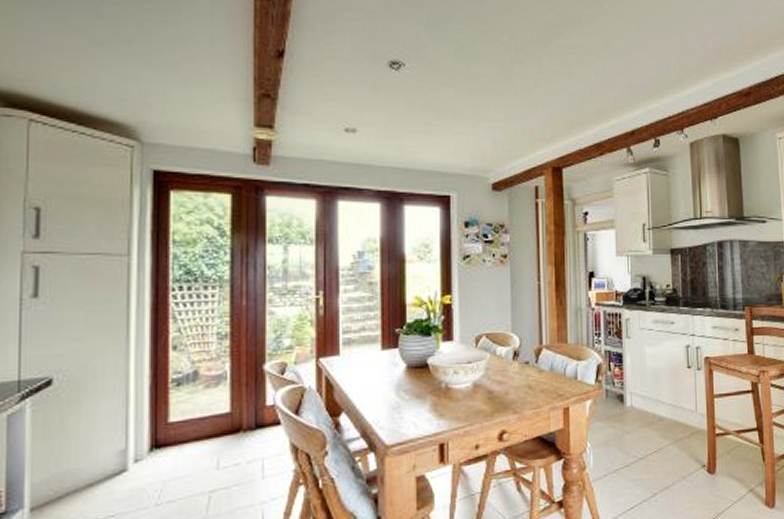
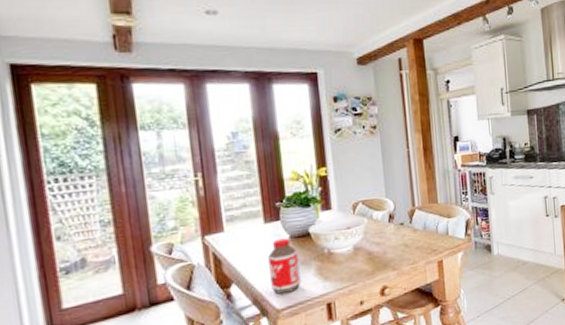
bottle: none [382,367,414,430] -> present [268,238,301,295]

